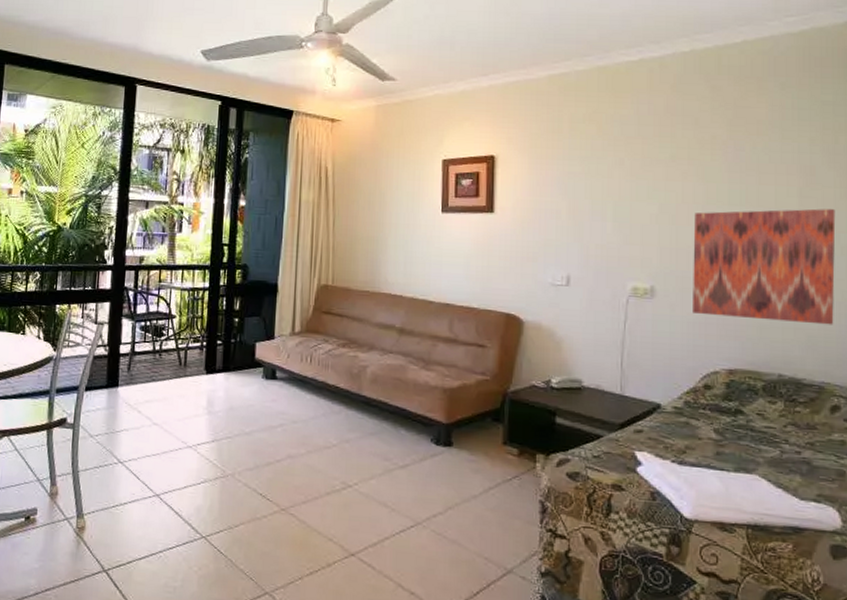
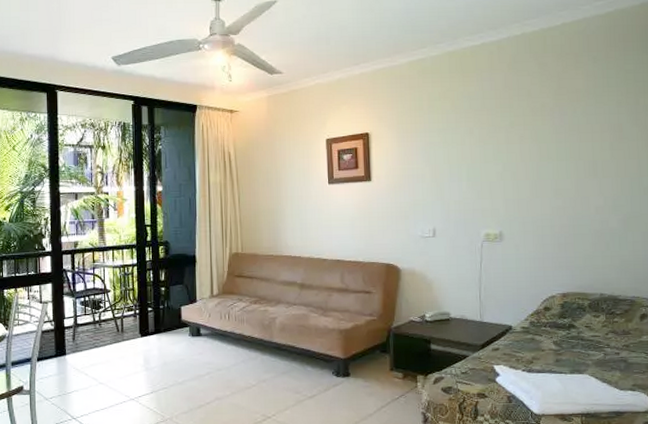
wall art: present [693,209,836,325] -> none [531,158,641,252]

